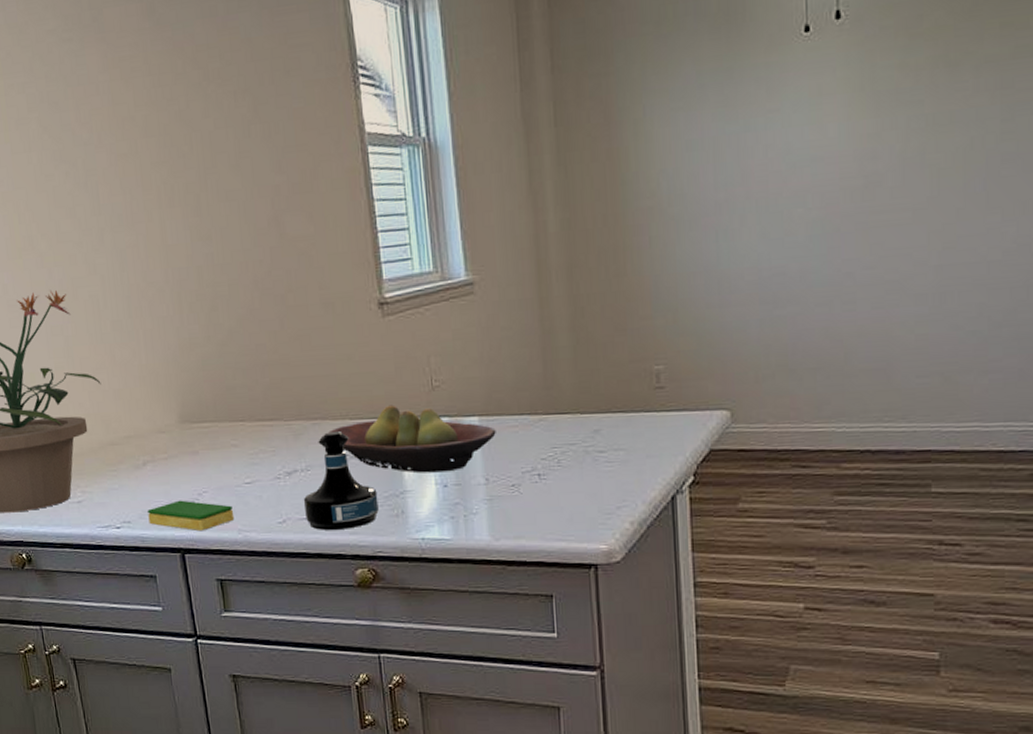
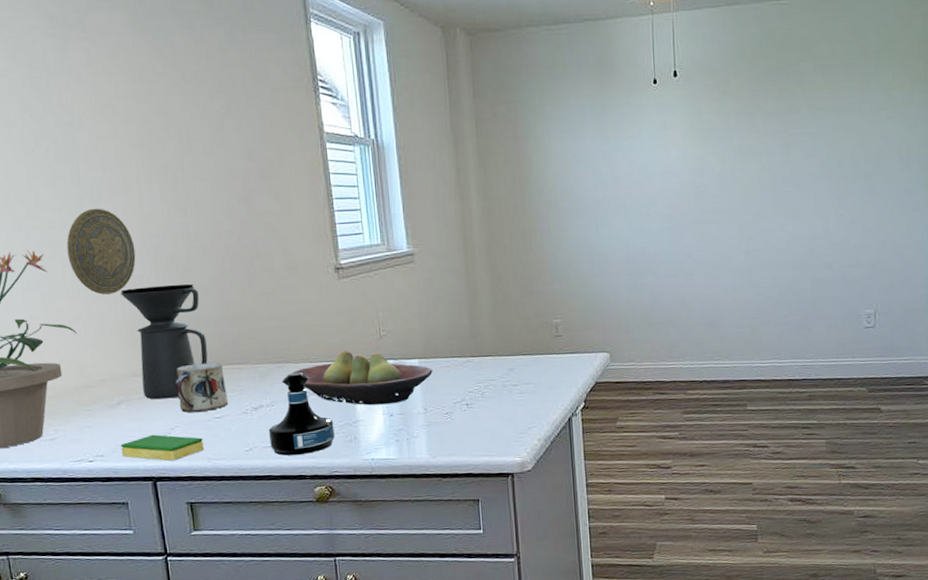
decorative plate: none [88,239,159,340] -> present [66,208,136,295]
coffee maker: none [144,325,237,460] -> present [120,283,208,400]
mug: none [202,418,259,476] -> present [175,362,228,413]

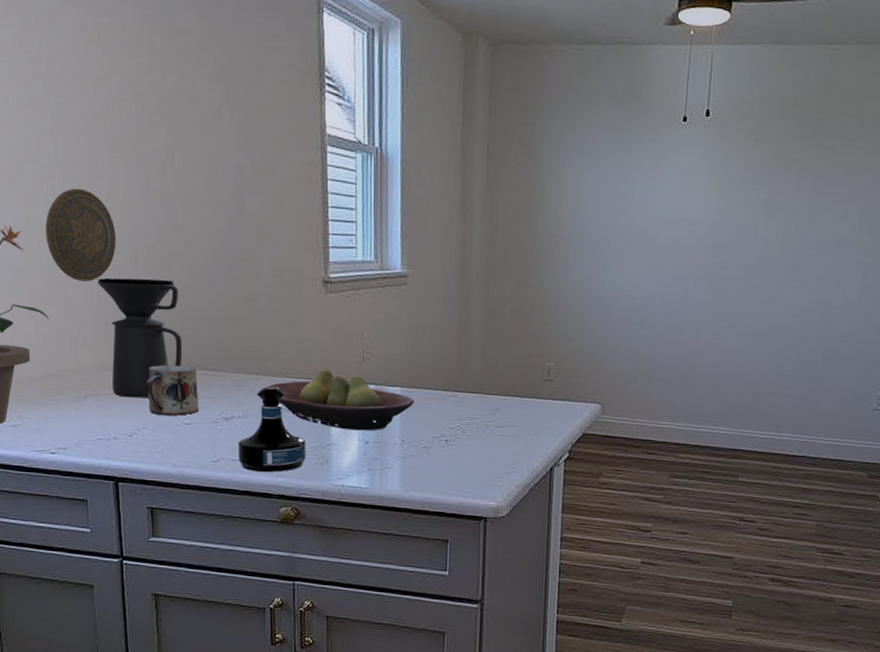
dish sponge: present [121,434,205,461] -> none [85,433,171,463]

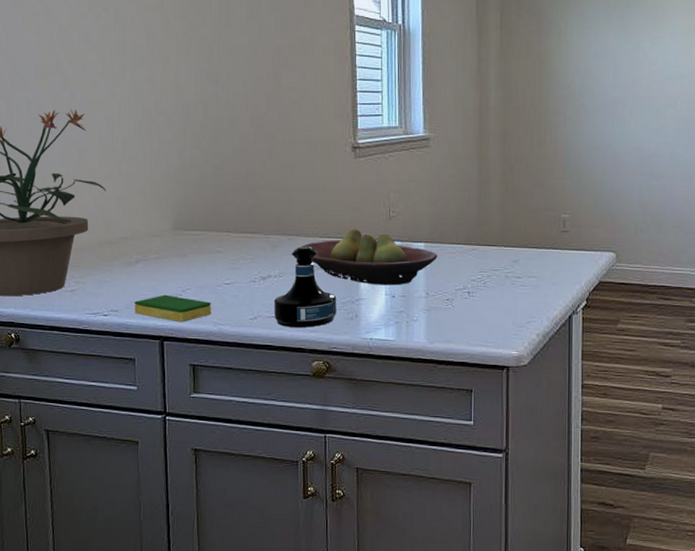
decorative plate: present [45,188,116,282] -> none [106,74,168,156]
dish sponge: none [85,433,171,463] -> present [134,294,212,323]
coffee maker: present [97,277,182,398] -> none [150,151,224,261]
mug: present [146,365,199,416] -> none [191,229,238,276]

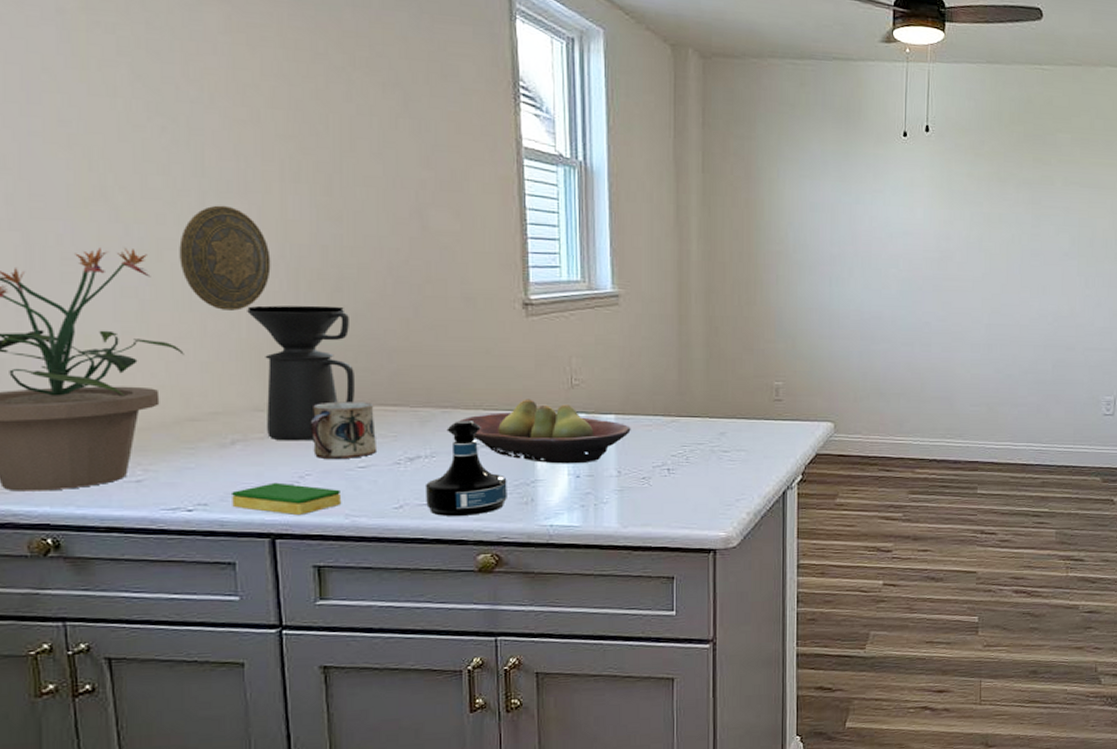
decorative plate: none [106,74,168,156] -> present [179,205,271,311]
coffee maker: none [150,151,224,261] -> present [247,305,354,441]
mug: none [191,229,238,276] -> present [310,401,376,458]

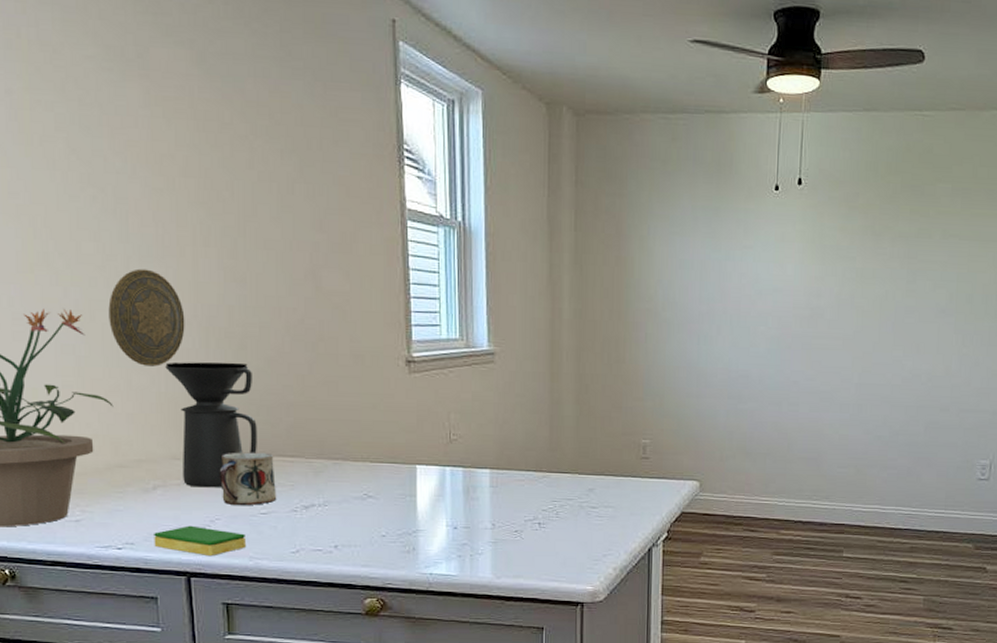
tequila bottle: present [425,421,507,516] -> none [318,472,391,562]
fruit bowl: present [459,399,631,464] -> none [349,452,505,516]

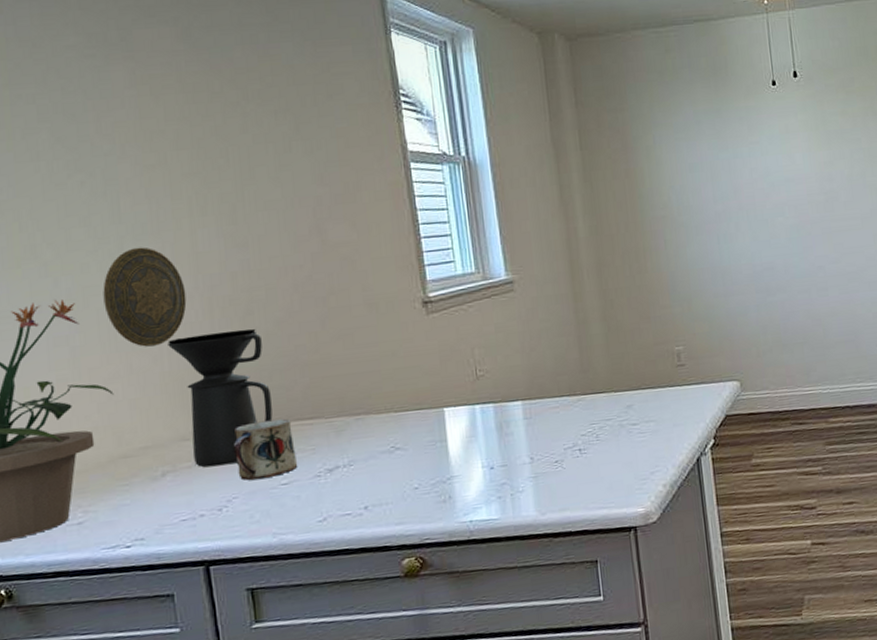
dish sponge: present [154,525,247,557] -> none [166,508,269,540]

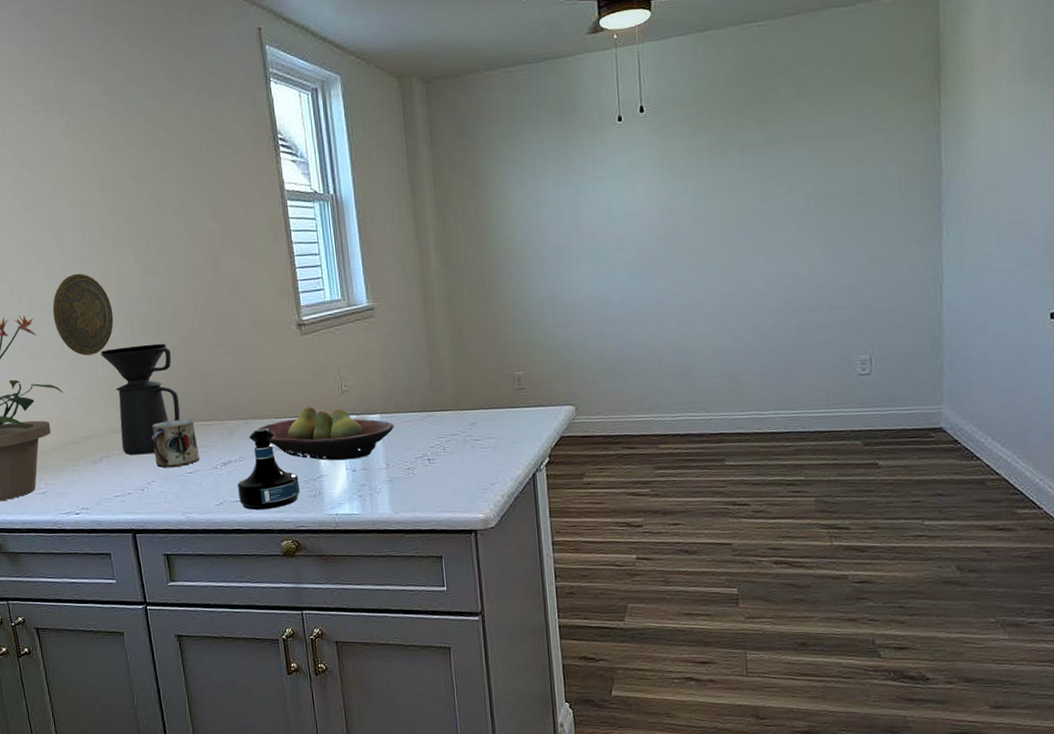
tequila bottle: none [345,424,426,524] -> present [237,428,300,510]
fruit bowl: none [372,395,539,458] -> present [257,406,394,461]

